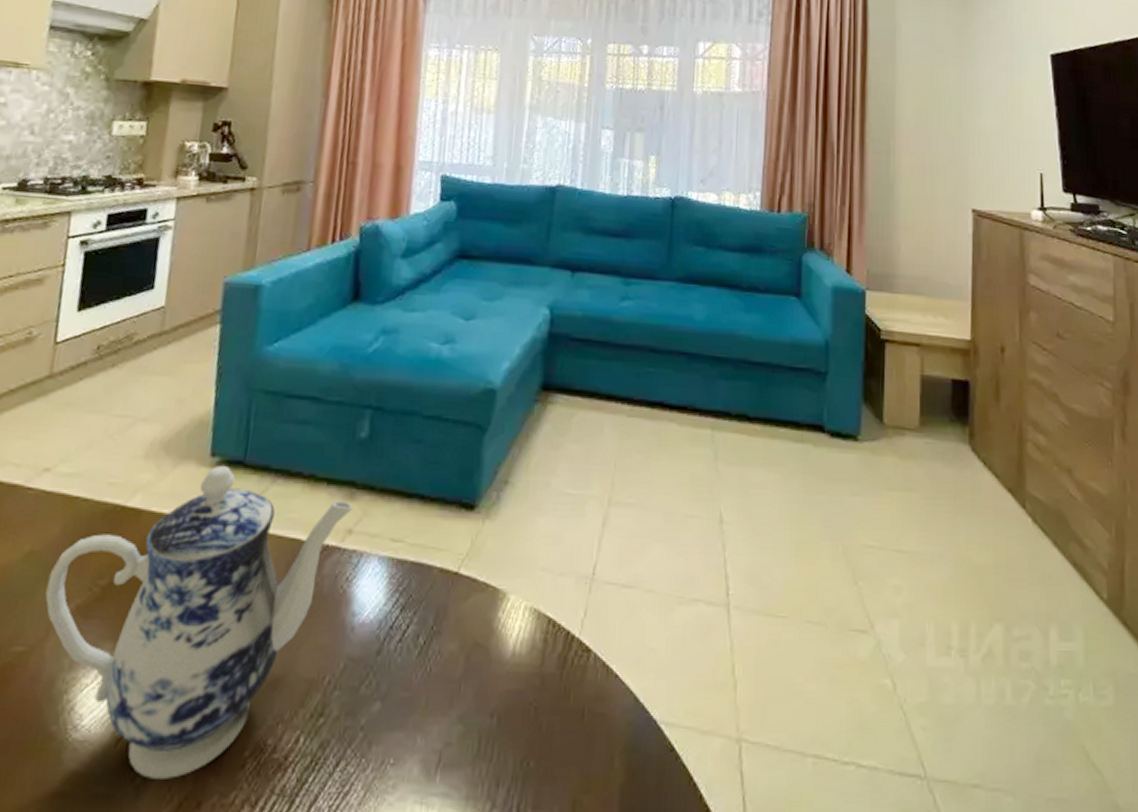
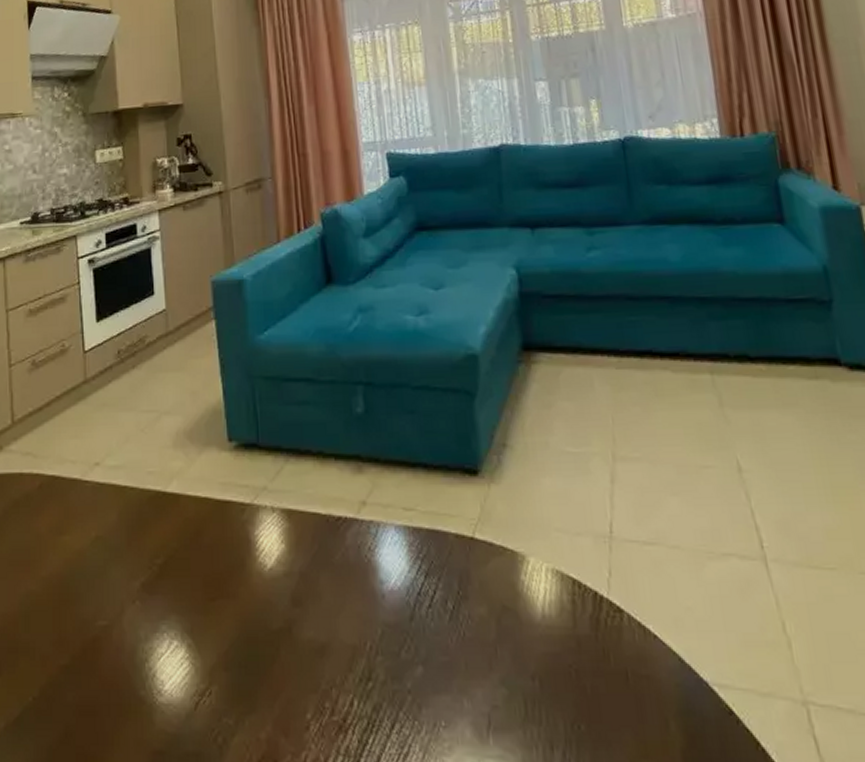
teapot: present [45,466,354,779] -> none [115,450,363,739]

